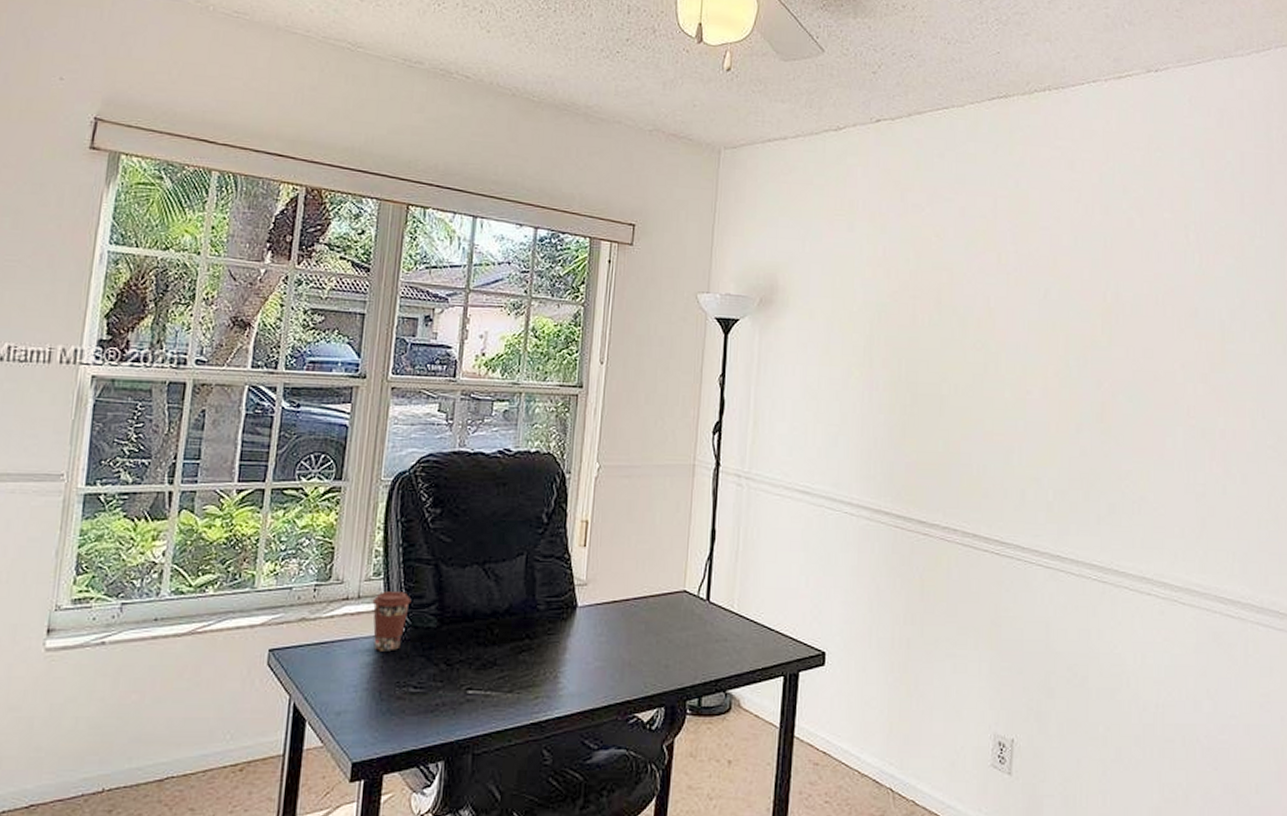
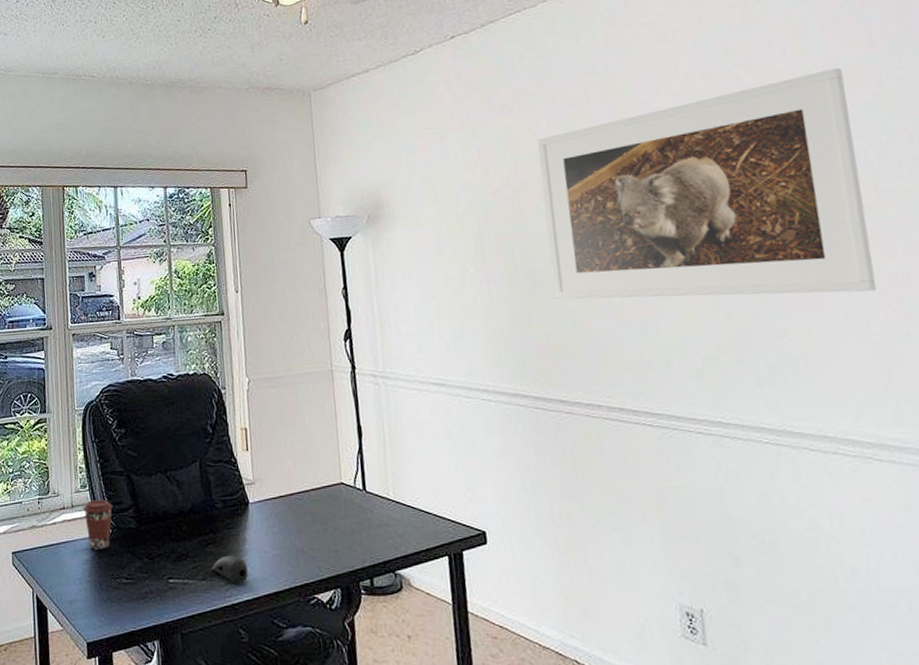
computer mouse: none [522,666,564,697] -> present [212,556,248,583]
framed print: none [932,226,1215,444] -> present [537,67,877,300]

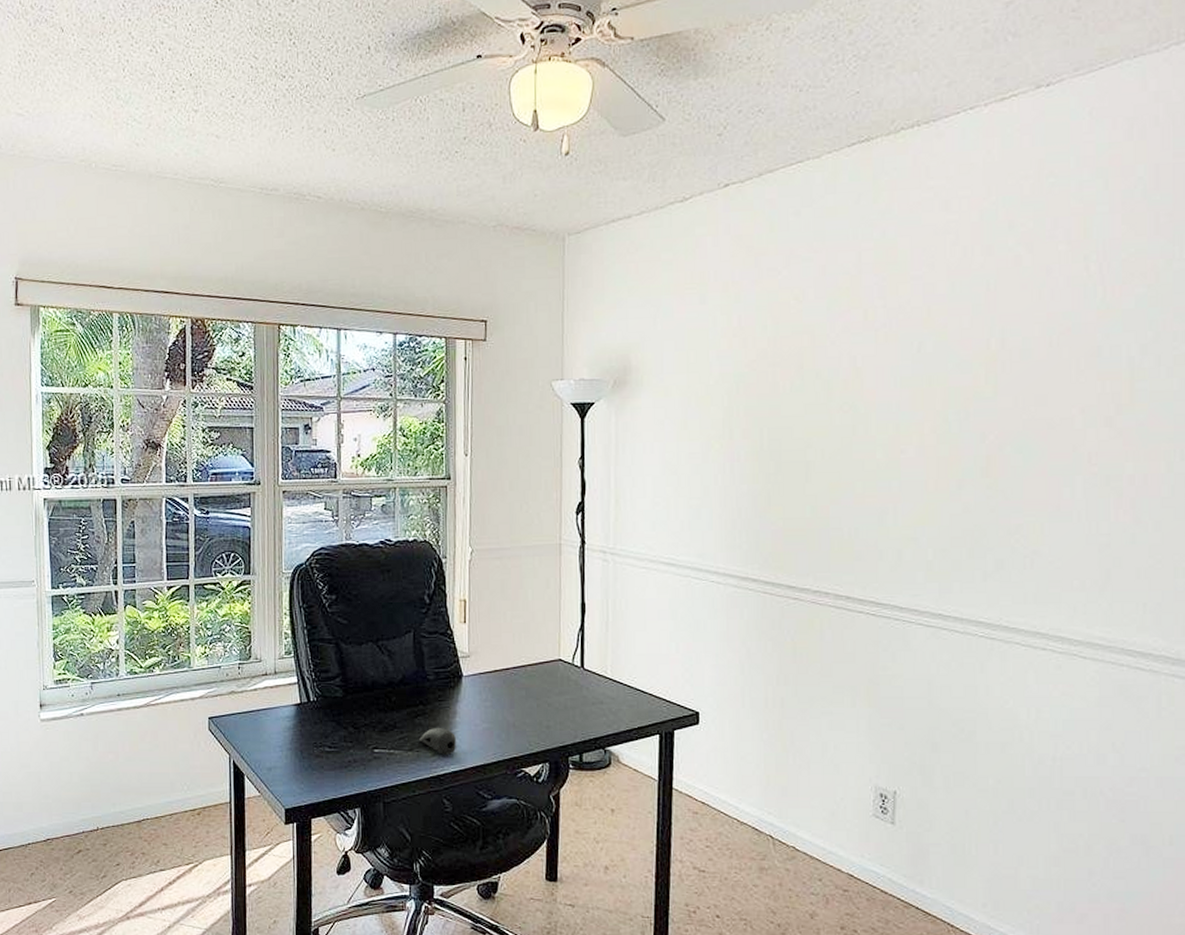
coffee cup: present [83,500,113,550] -> none [287,667,319,718]
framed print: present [537,67,877,300] -> none [798,254,1122,493]

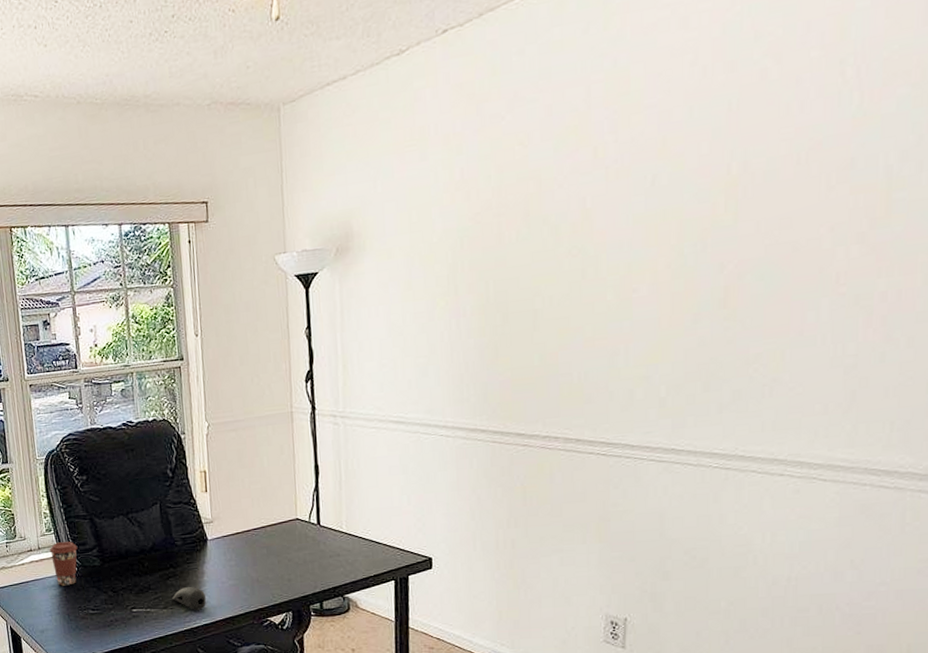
coffee cup: none [287,667,319,718] -> present [49,541,78,586]

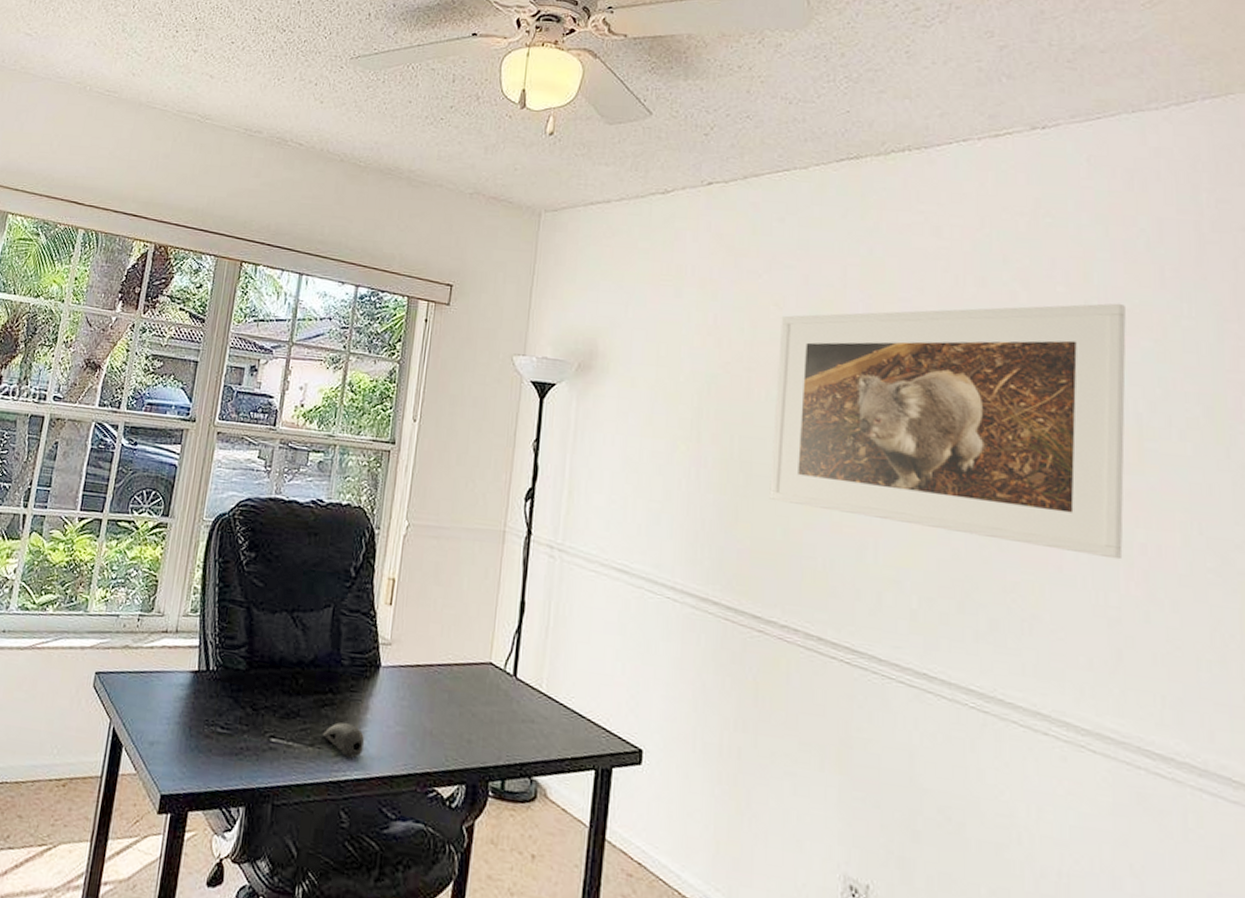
coffee cup: present [49,541,78,586] -> none [187,628,224,689]
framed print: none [525,53,883,332] -> present [769,303,1126,560]

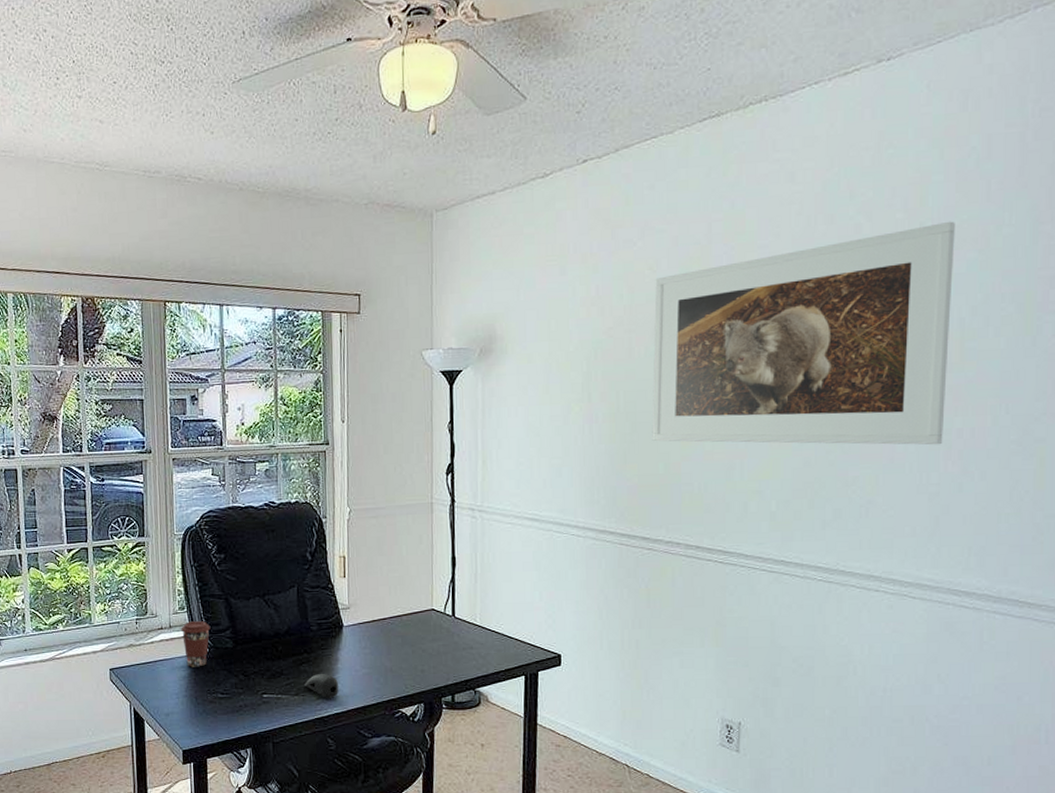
coffee cup: none [187,628,224,689] -> present [181,621,211,667]

